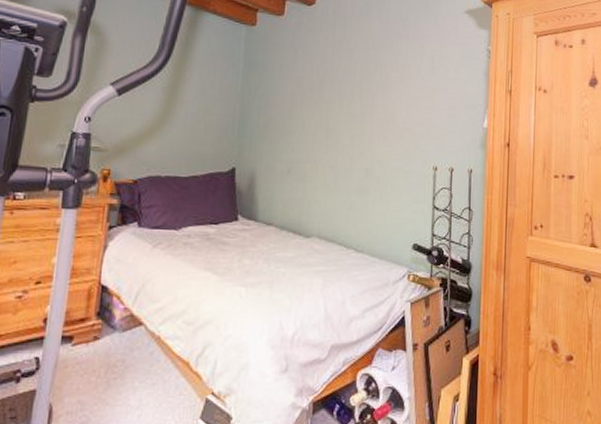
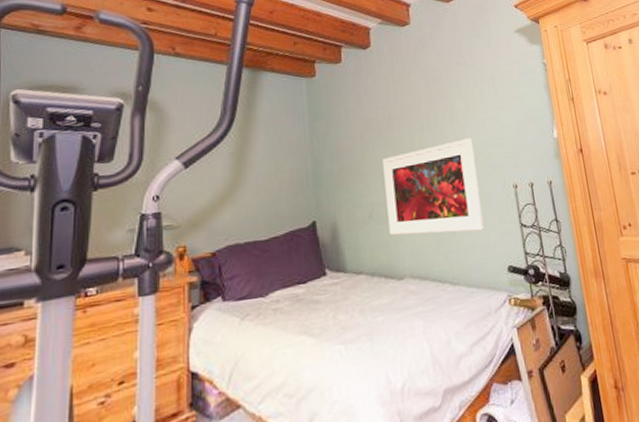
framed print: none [304,113,401,205] -> present [382,138,484,236]

